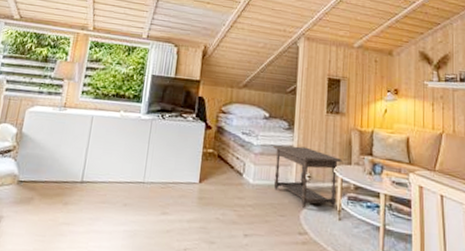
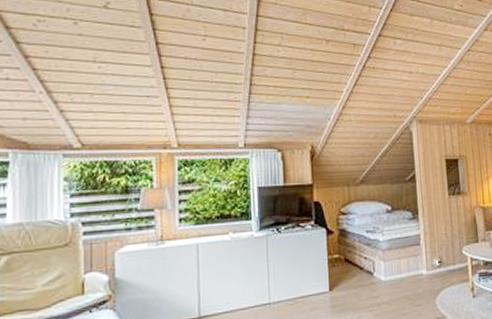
side table: present [272,145,342,208] -> none [399,233,469,293]

